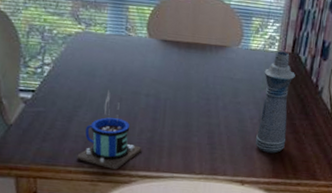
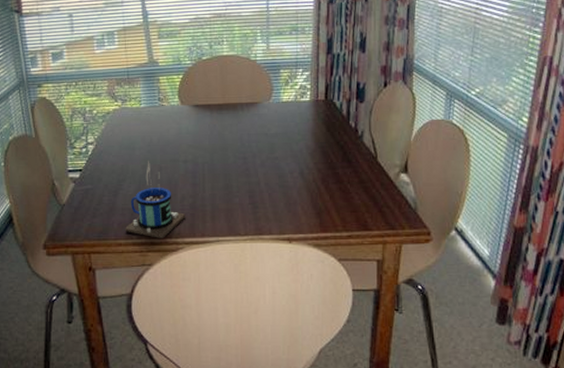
bottle: present [255,51,295,154] -> none [297,100,332,206]

